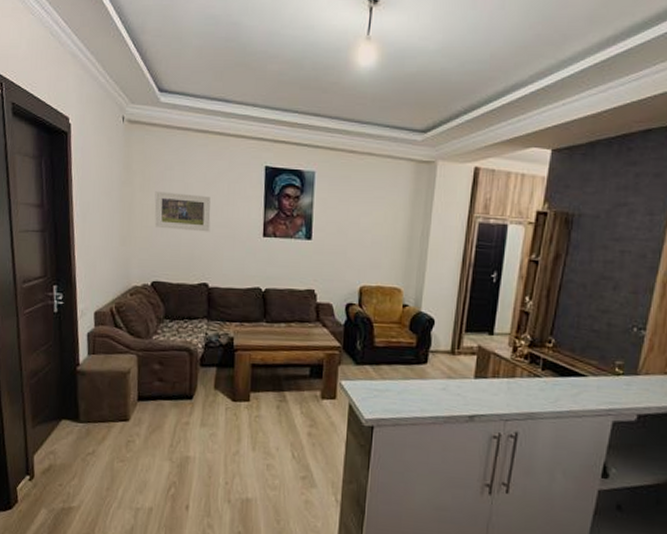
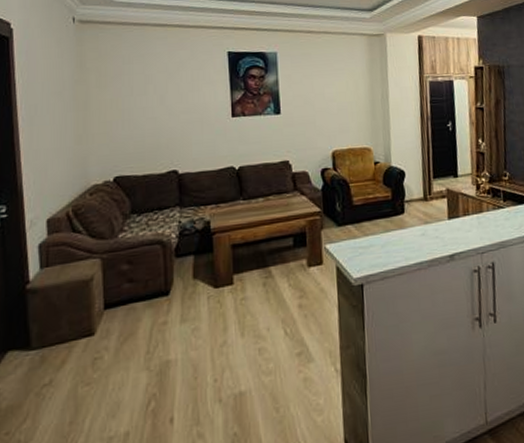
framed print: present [154,191,211,232] -> none [113,84,176,122]

